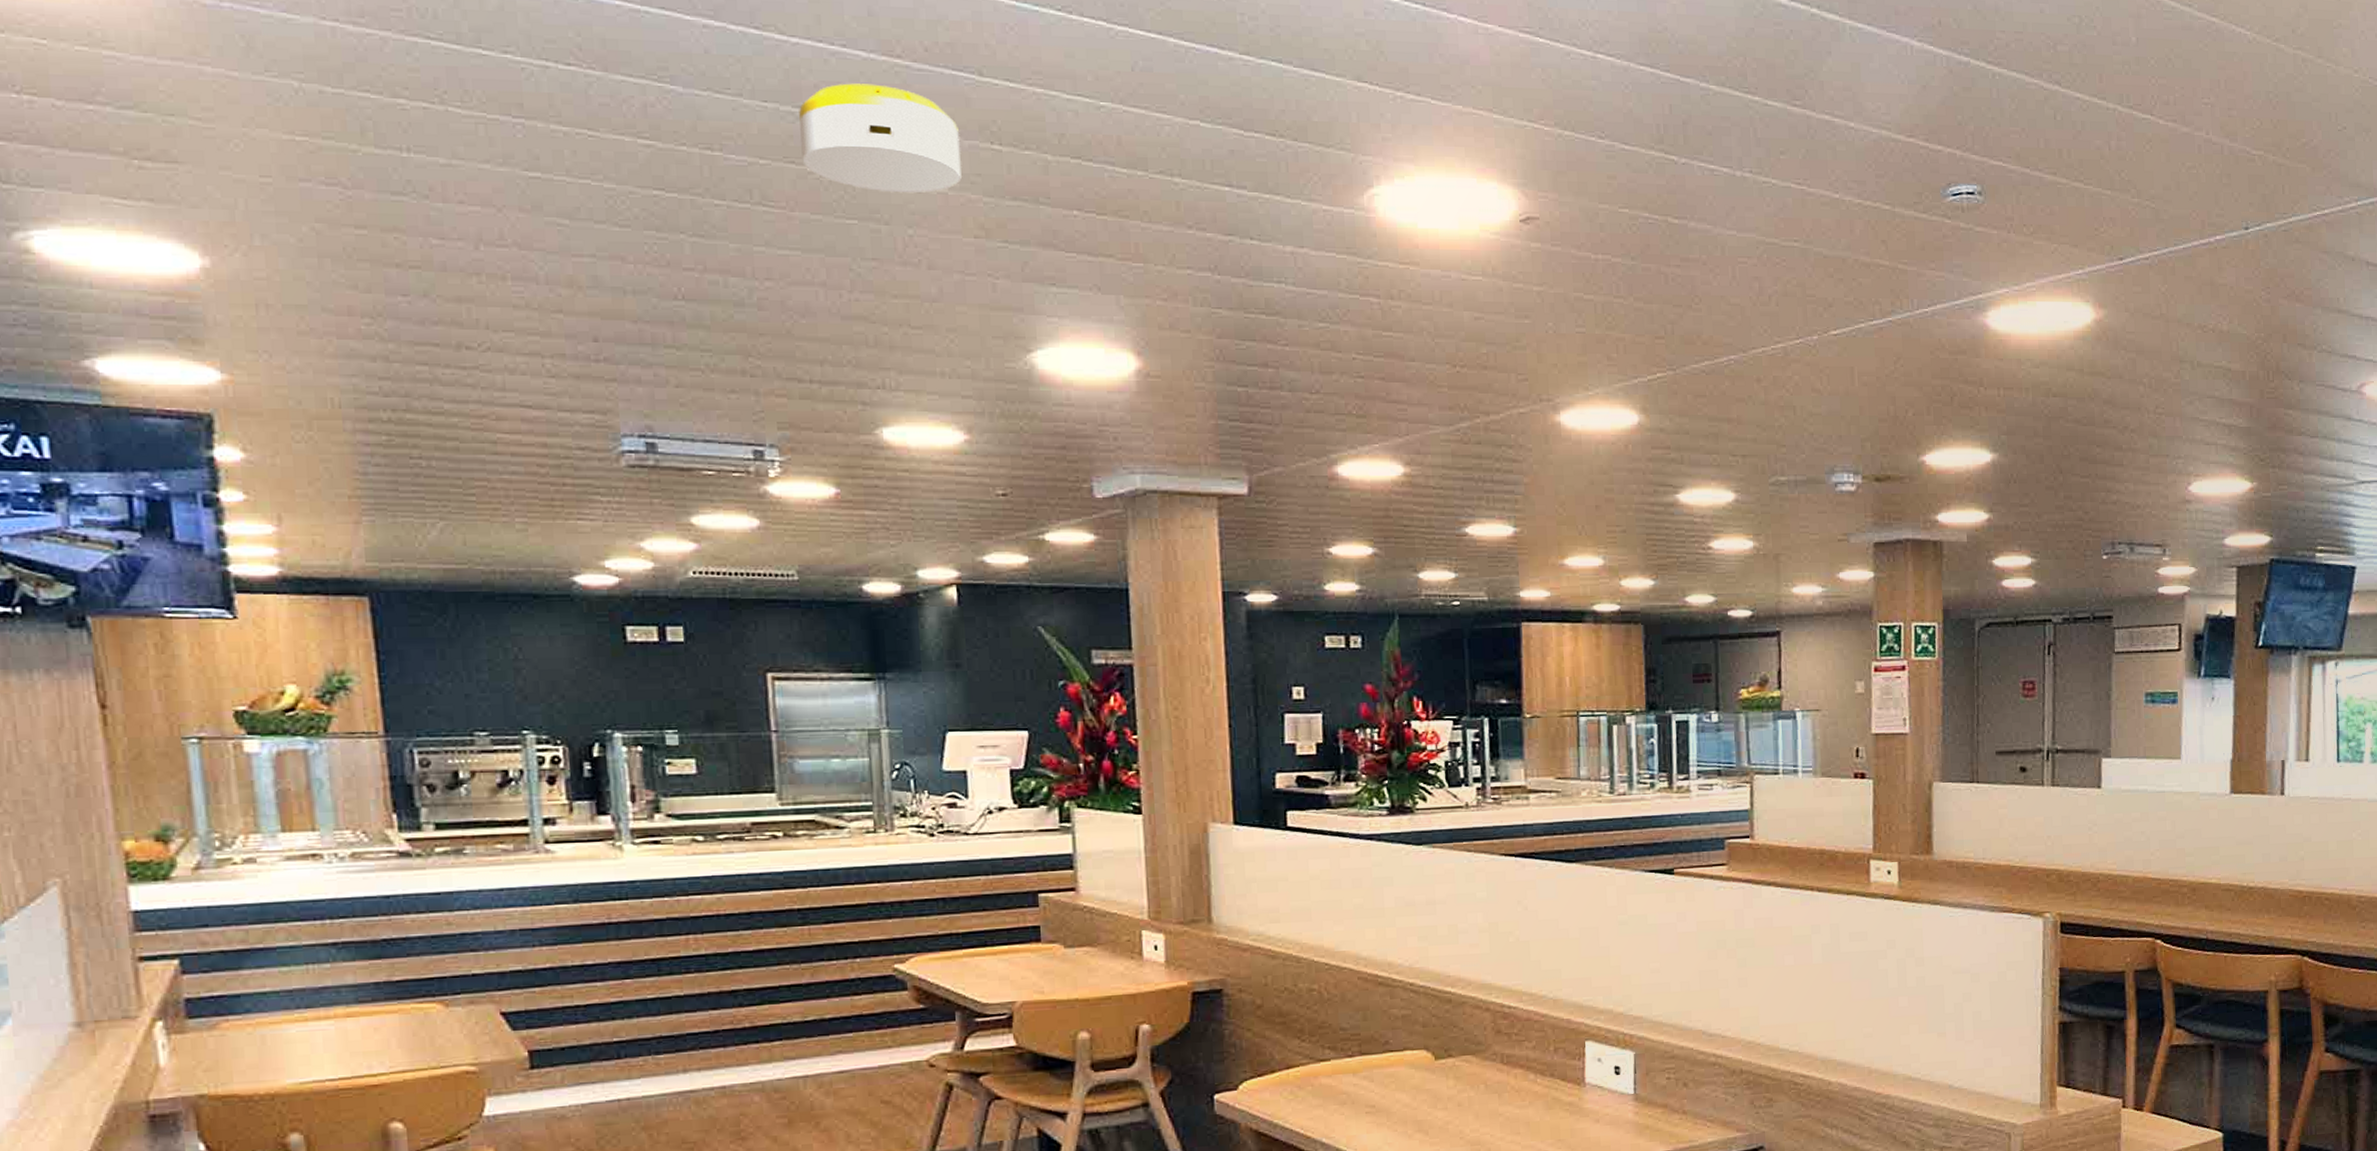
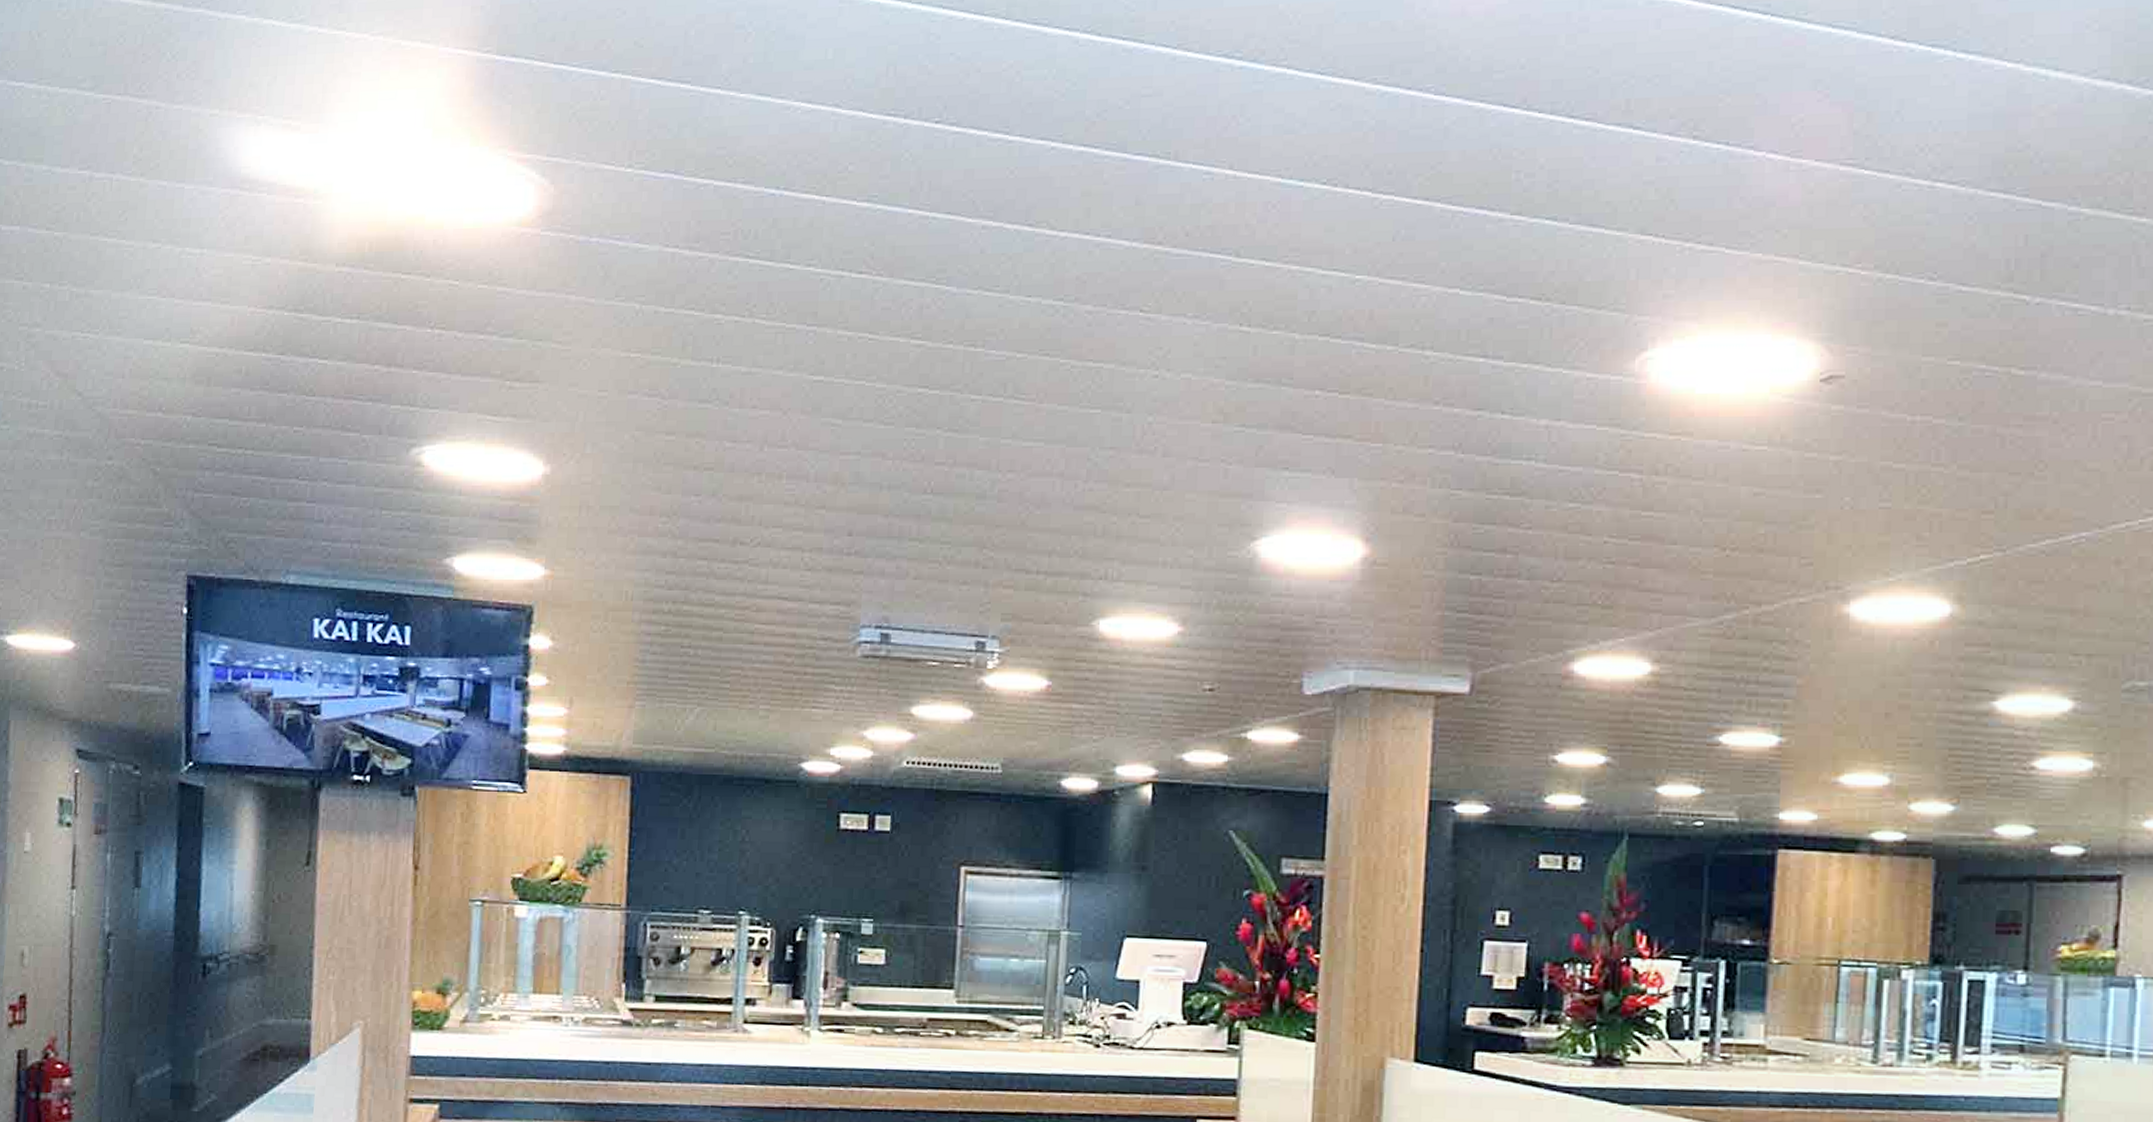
smoke detector: present [799,83,962,193] -> none [1056,272,1209,380]

